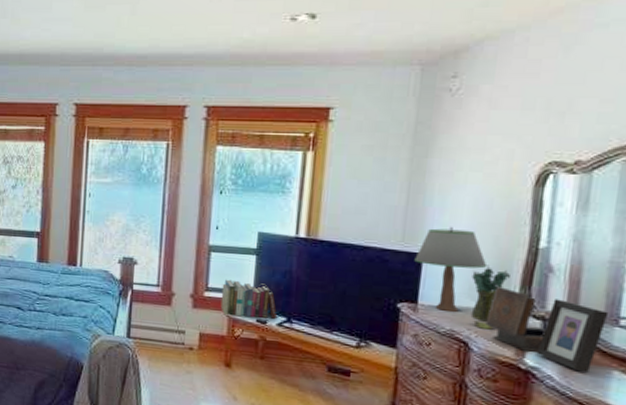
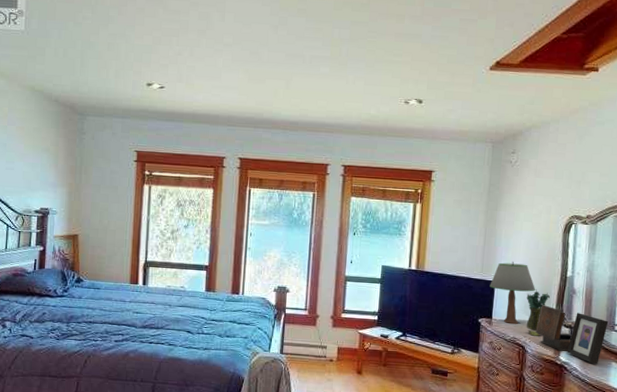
books: present [220,279,278,319] -> none [354,303,396,334]

